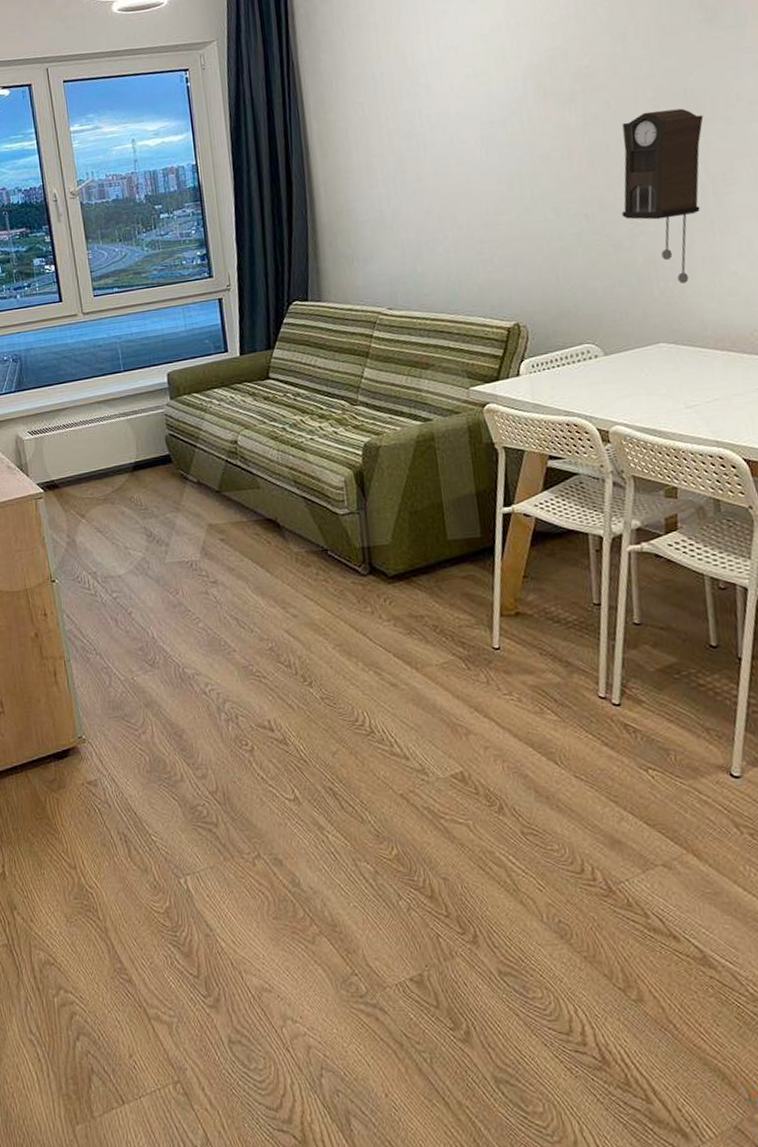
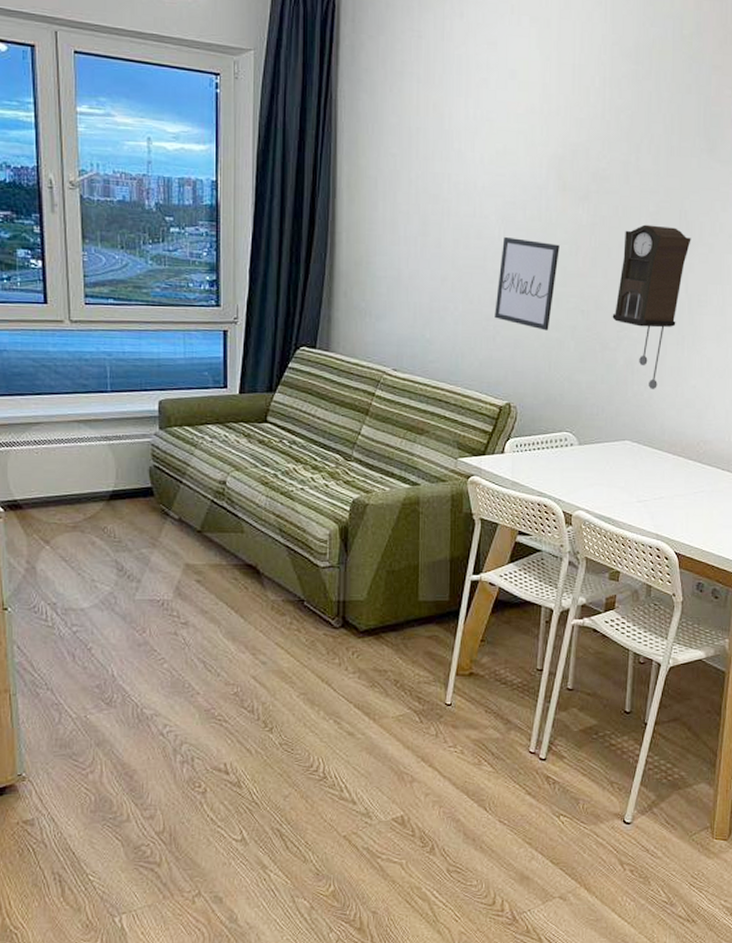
wall art: none [486,153,551,243] -> present [494,237,560,331]

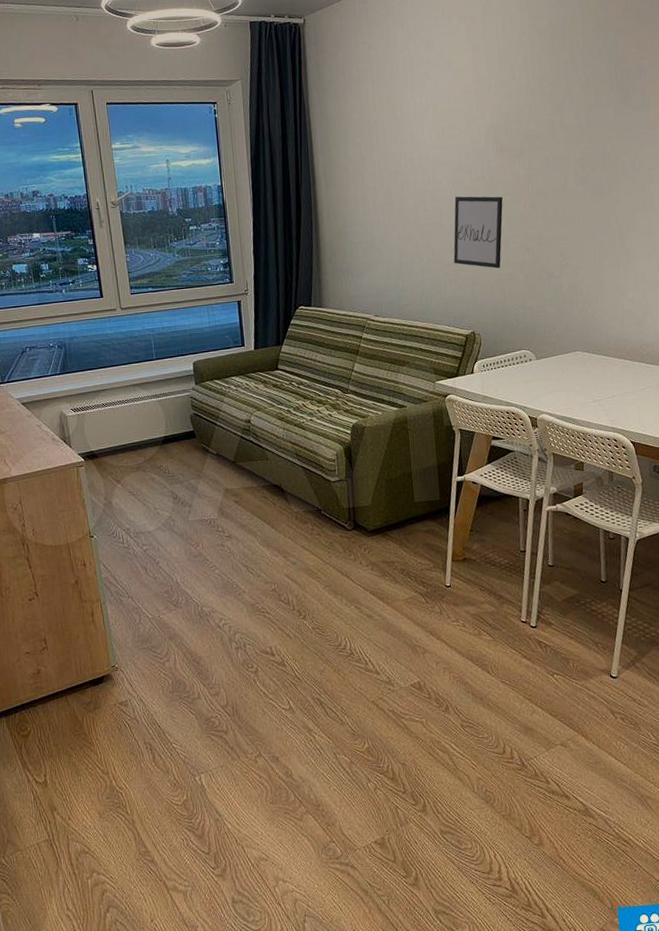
pendulum clock: present [612,224,691,389] -> none [553,168,616,306]

